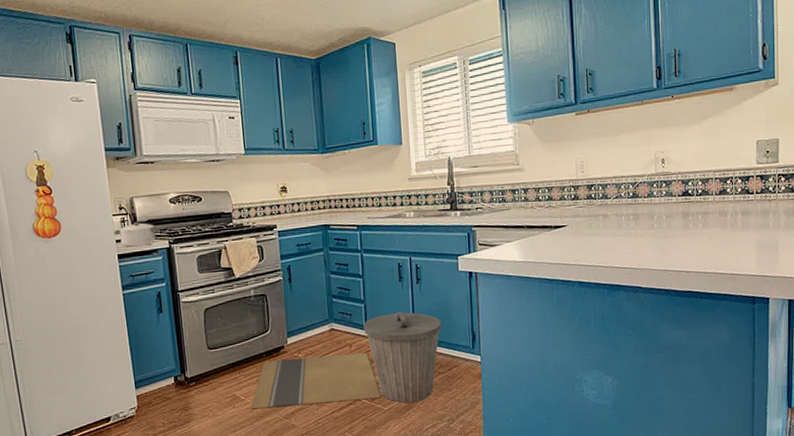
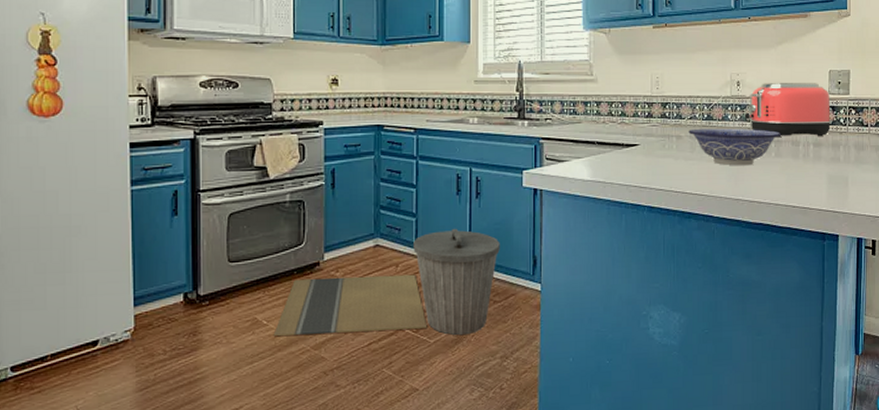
cooking pot: present [113,221,161,247] -> none [127,105,186,135]
decorative bowl: none [614,203,709,239] -> present [688,128,782,166]
toaster: none [670,153,760,210] -> present [744,82,832,138]

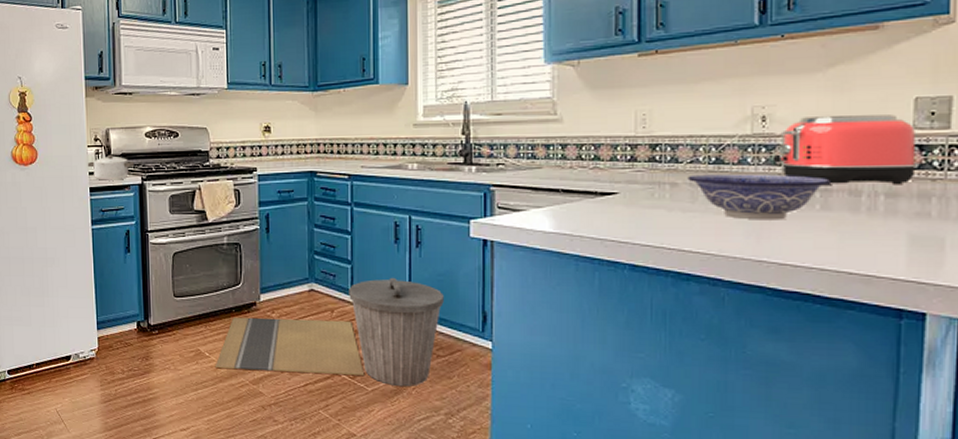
cooking pot: none [127,105,186,135] -> present [87,154,135,181]

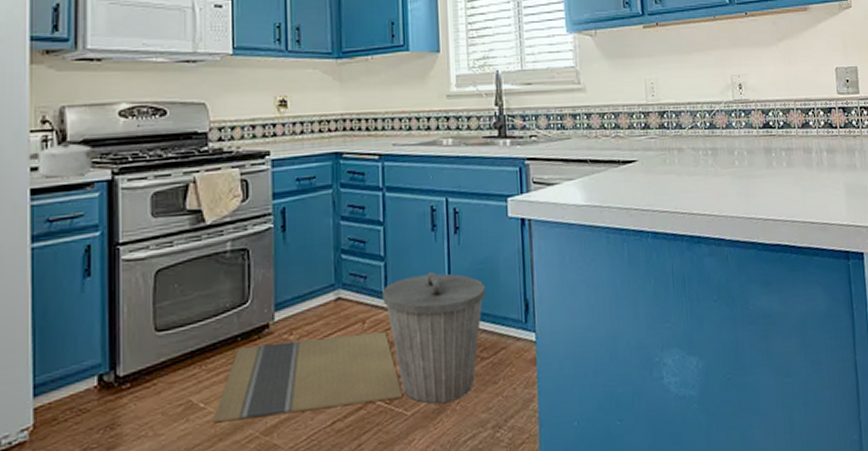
decorative bowl: present [688,174,832,220] -> none [690,136,792,180]
toaster: present [772,113,918,186] -> none [749,81,844,145]

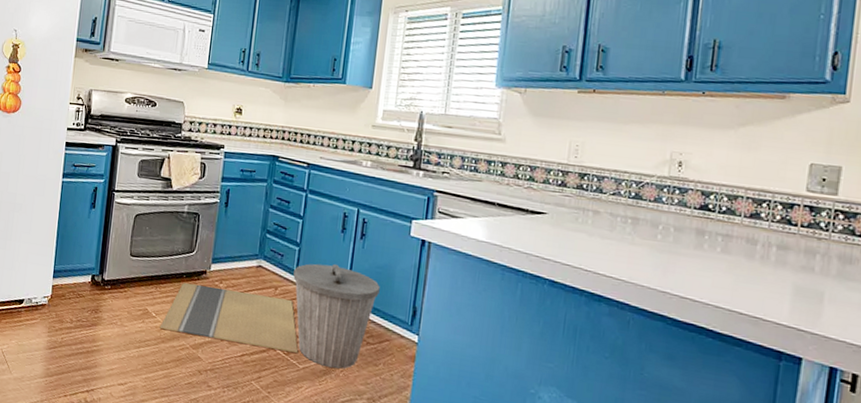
cooking pot: present [28,141,102,178] -> none [67,114,112,139]

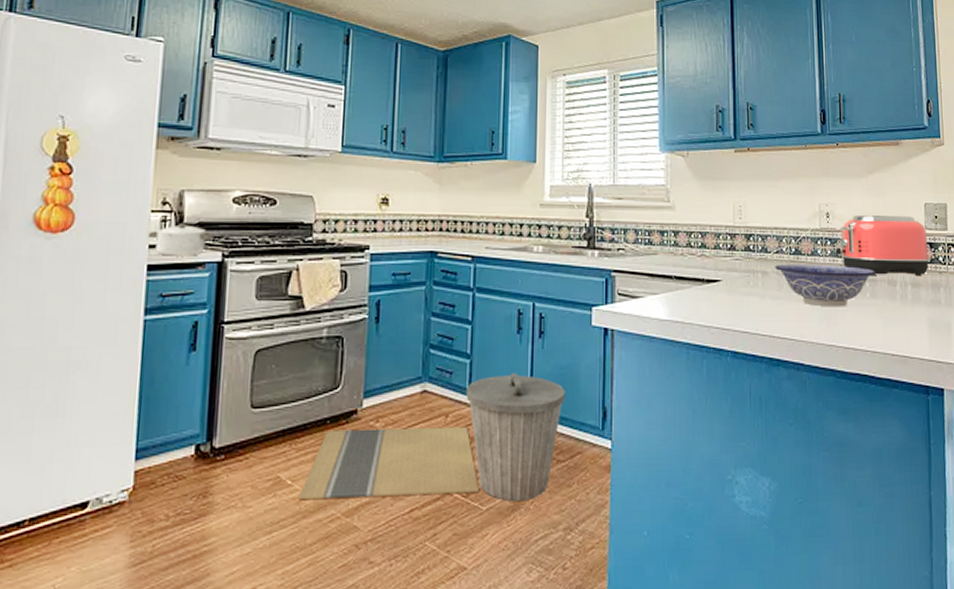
cooking pot: none [67,114,112,139] -> present [147,223,215,256]
decorative bowl: none [609,206,733,257] -> present [775,264,877,307]
toaster: none [684,167,808,240] -> present [835,214,930,277]

